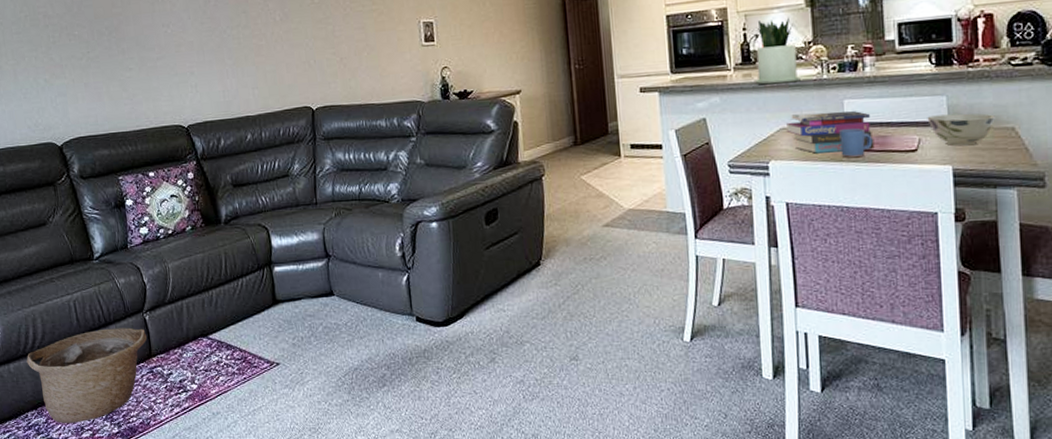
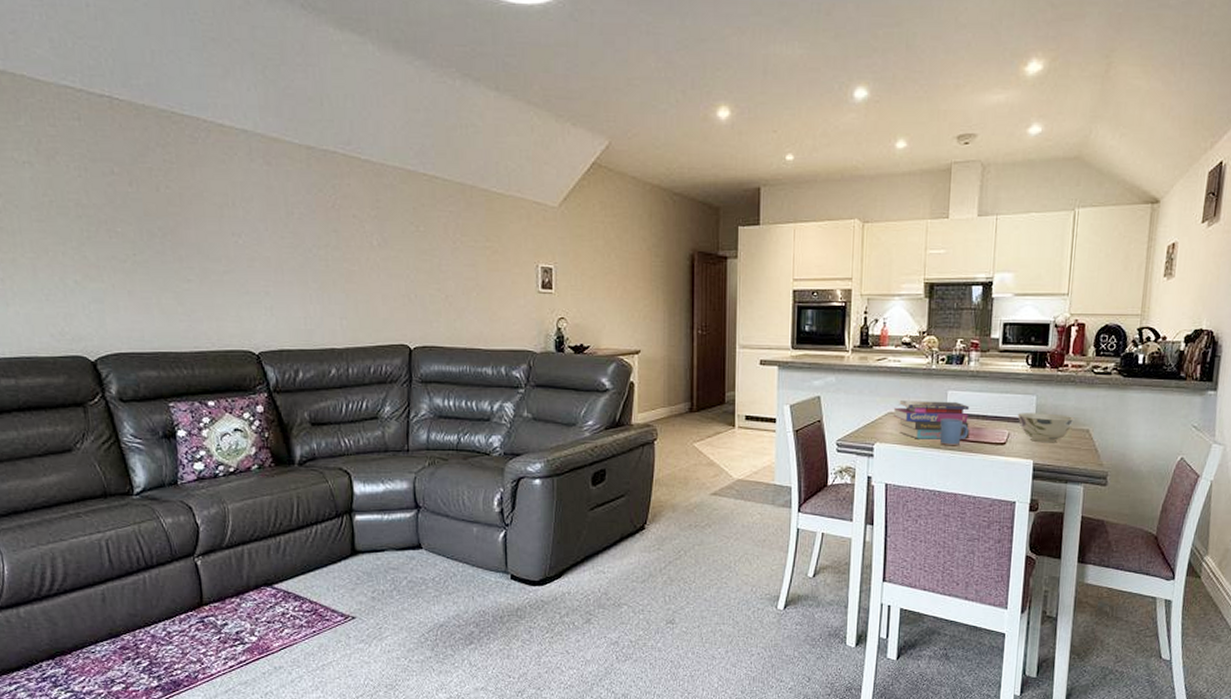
basket: present [26,327,147,424] -> none [41,572,197,676]
planter: present [755,17,802,85] -> none [870,305,913,370]

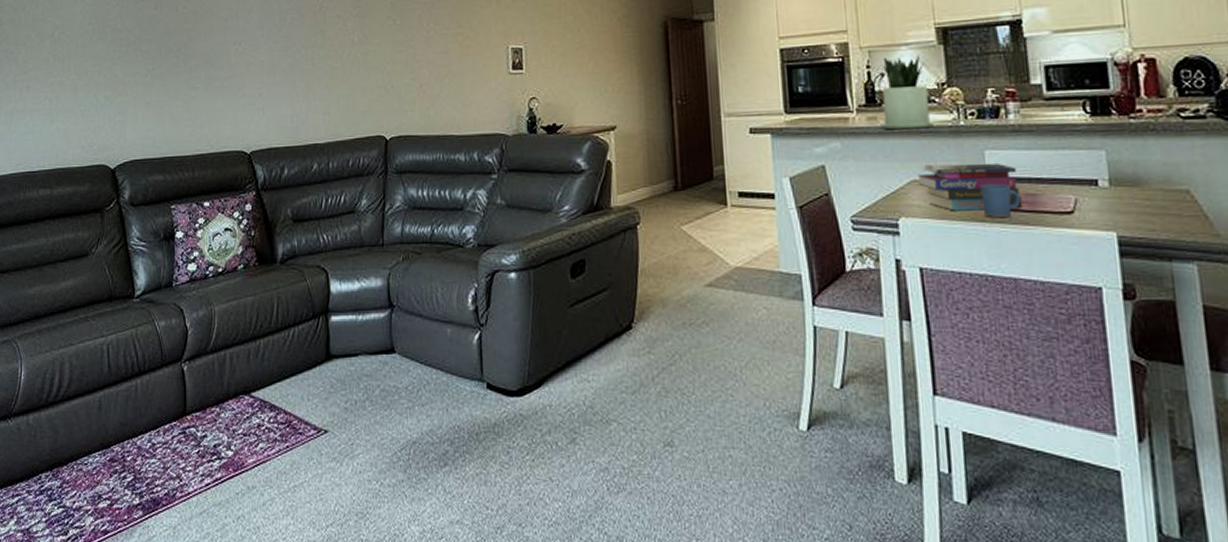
planter: none [870,305,913,370] -> present [881,55,936,130]
bowl: present [1017,413,1075,443] -> none [1084,171,1166,210]

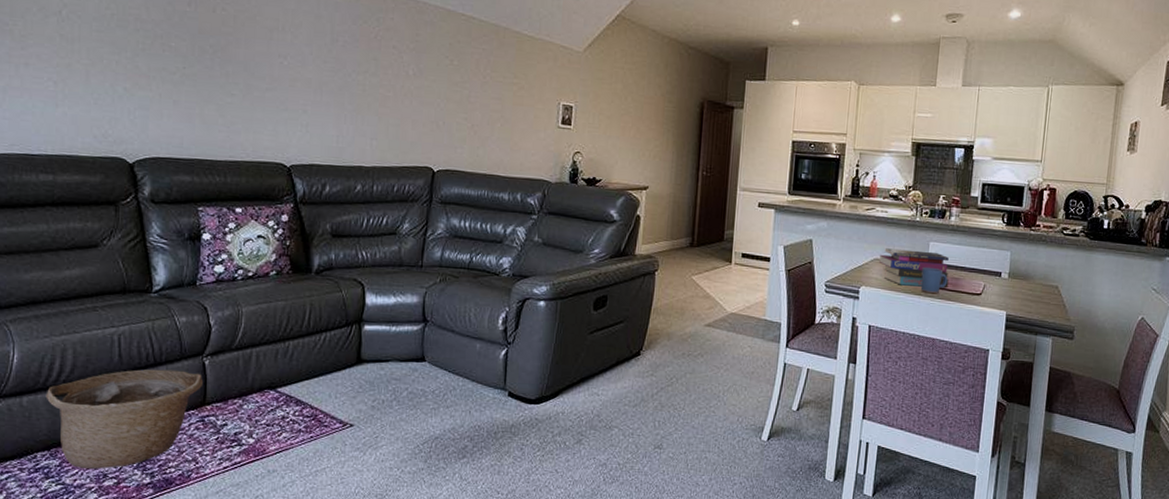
basket: none [48,378,182,491] -> present [46,369,202,470]
planter: present [881,55,936,130] -> none [859,161,900,220]

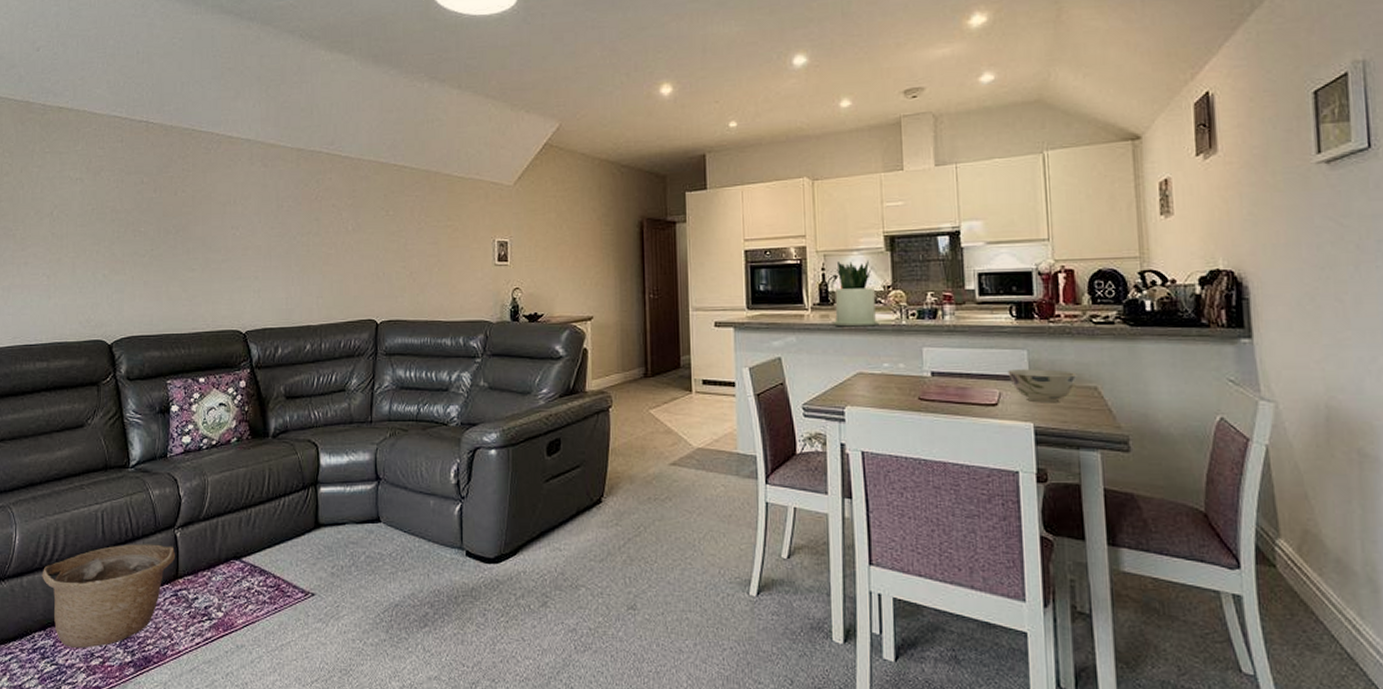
planter: none [859,161,900,220] -> present [832,259,881,327]
books: present [879,248,949,289] -> none [864,359,954,401]
mug: present [920,266,948,294] -> none [918,377,952,409]
bowl: none [993,266,1045,297] -> present [1007,369,1077,403]

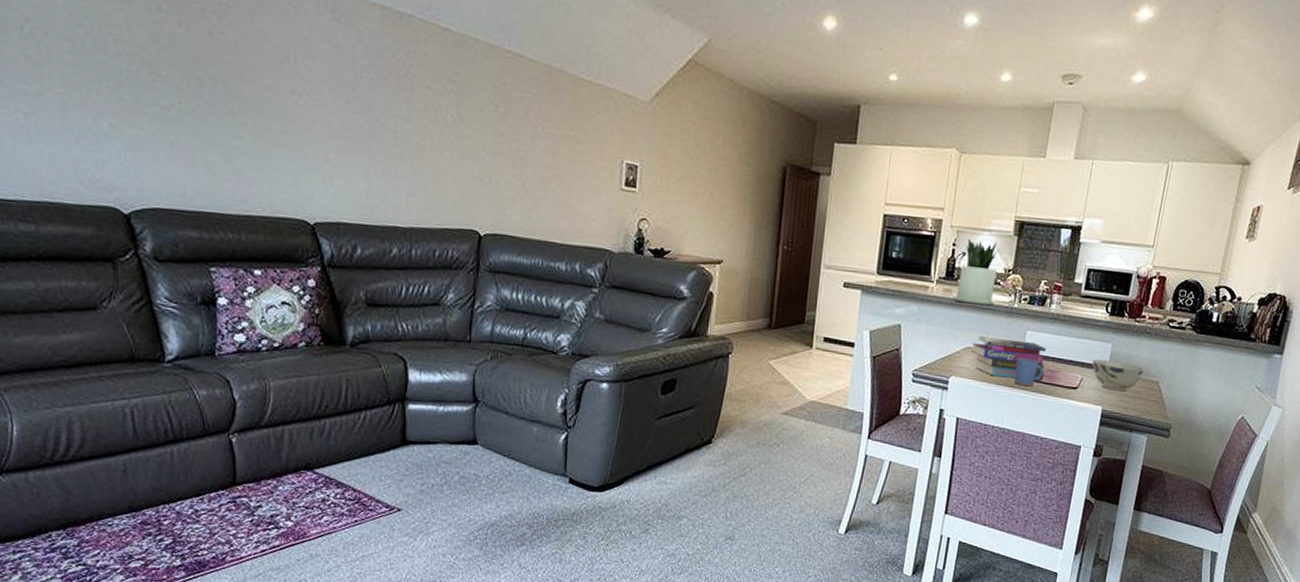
basket: present [42,544,175,649] -> none [54,445,231,551]
books: none [864,359,954,401] -> present [972,336,1046,381]
mug: none [918,377,952,409] -> present [1014,357,1044,387]

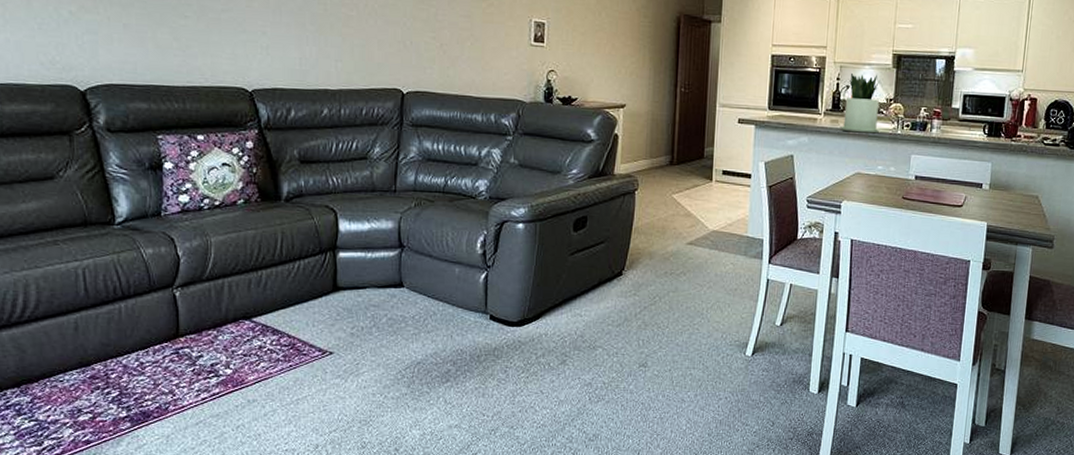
books: present [972,336,1046,381] -> none [861,162,931,201]
mug: present [1014,357,1044,387] -> none [902,179,929,207]
bowl: present [1092,359,1146,392] -> none [974,178,1025,207]

